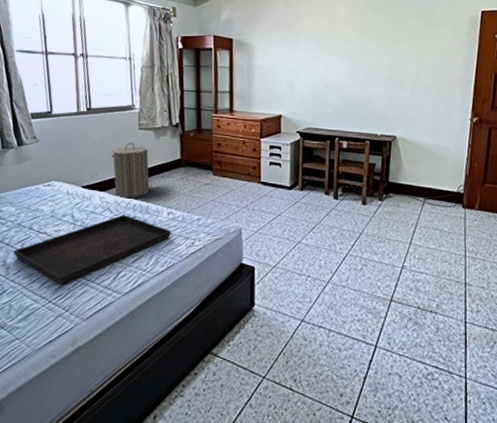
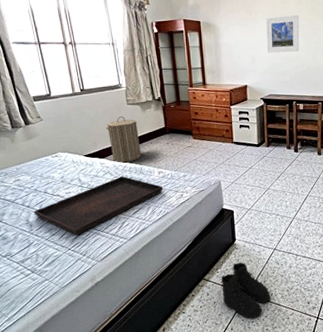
boots: none [231,334,294,410] -> present [221,262,271,318]
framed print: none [308,37,347,80] -> present [266,14,299,53]

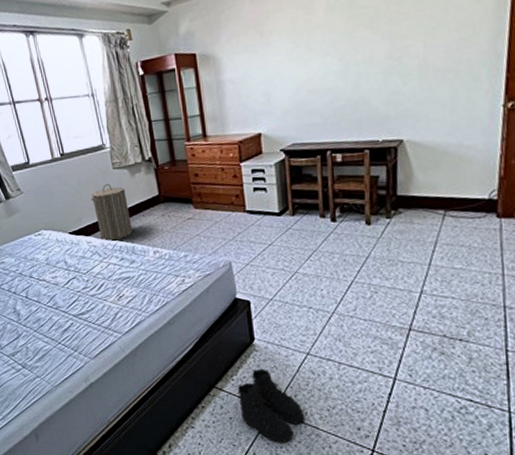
serving tray: present [34,175,163,235] -> none [20,256,160,327]
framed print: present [266,14,299,53] -> none [284,27,334,87]

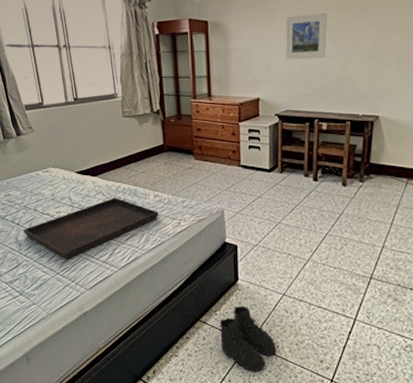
serving tray: none [20,256,160,327] -> present [23,197,159,259]
laundry hamper: present [91,184,133,241] -> none [100,130,136,183]
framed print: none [284,27,334,87] -> present [286,12,327,60]

